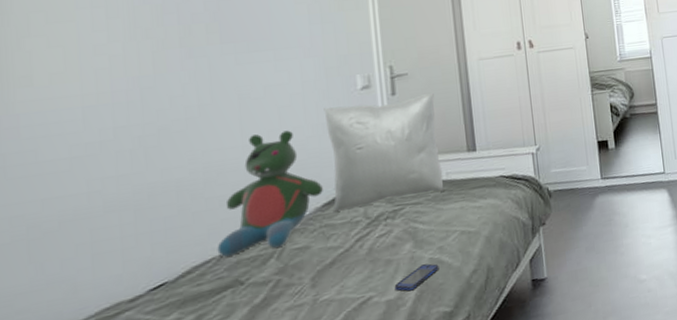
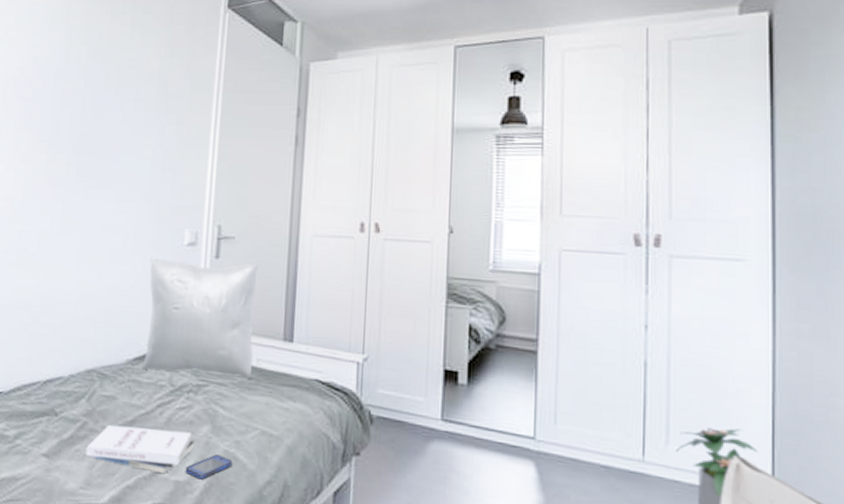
stuffed animal: present [217,130,323,257] -> none [42,271,137,389]
books: none [284,254,401,312] -> present [85,424,196,474]

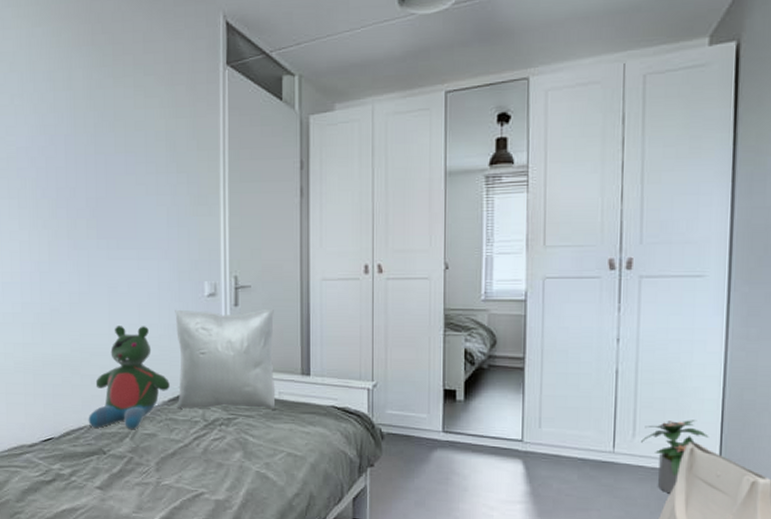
stuffed animal: none [42,271,137,389] -> present [88,326,170,429]
books: present [85,424,196,474] -> none [134,457,231,495]
mobile phone: present [185,454,233,480] -> none [223,475,264,497]

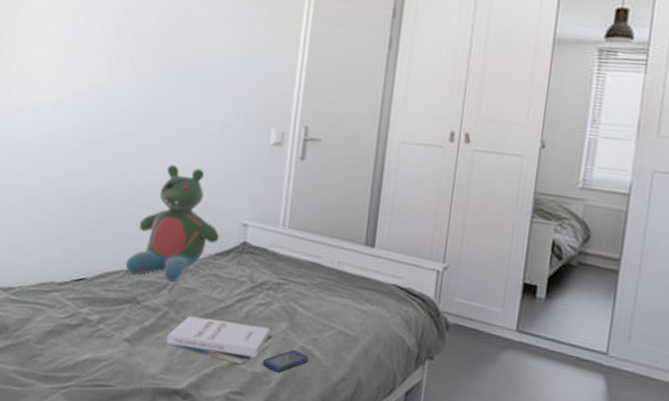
books: none [134,457,231,495] -> present [166,315,274,365]
pillow: present [175,308,276,410] -> none [224,155,344,281]
mobile phone: none [223,475,264,497] -> present [262,350,309,373]

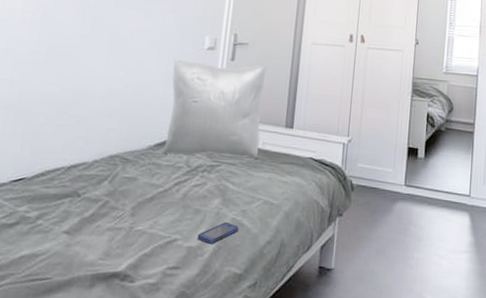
stuffed animal: present [125,165,219,281] -> none [67,70,159,172]
books: present [166,315,274,365] -> none [105,202,208,242]
pillow: none [224,155,344,281] -> present [163,59,267,159]

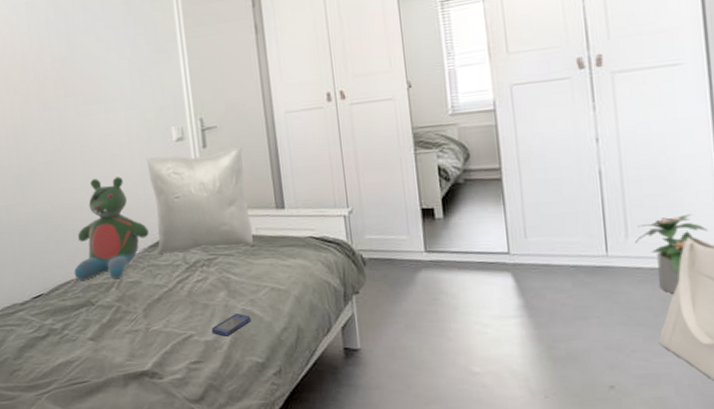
stuffed animal: none [67,70,159,172] -> present [74,176,149,281]

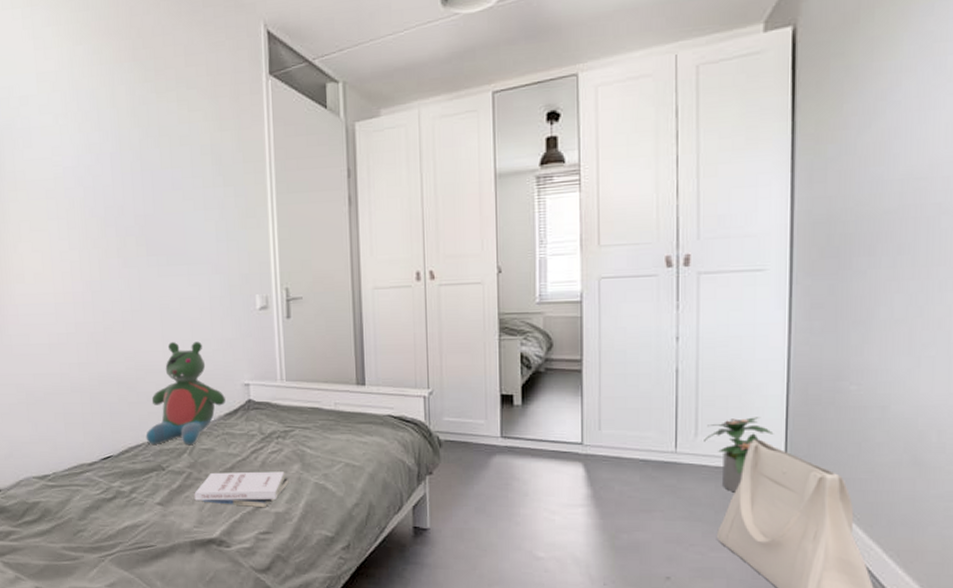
books: none [124,300,217,338] -> present [194,471,289,508]
pillow: present [146,146,255,254] -> none [227,319,332,423]
mobile phone: present [211,314,251,336] -> none [283,487,324,509]

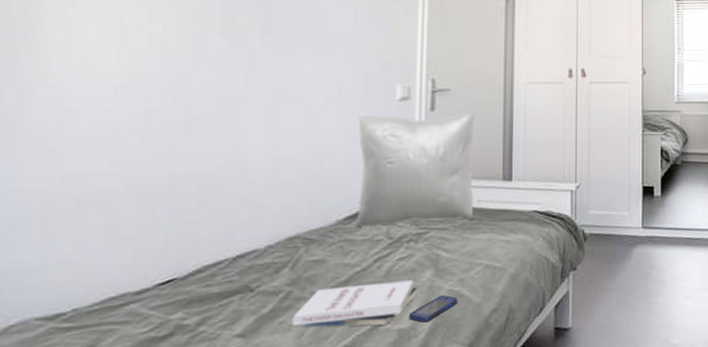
stuffed animal: present [145,341,225,444] -> none [231,134,347,260]
pillow: none [227,319,332,423] -> present [356,112,475,227]
mobile phone: none [283,487,324,509] -> present [408,295,458,323]

